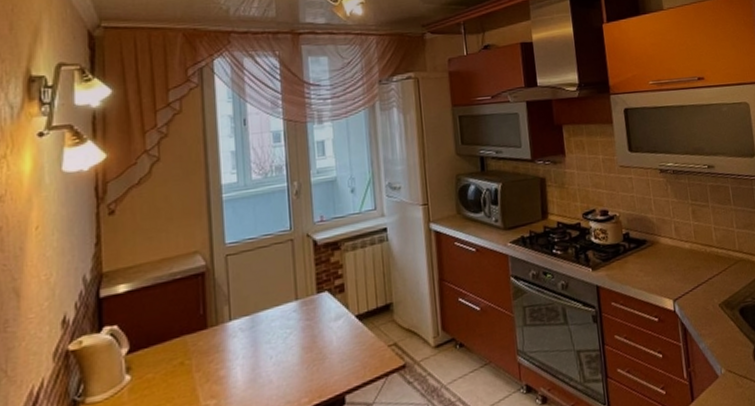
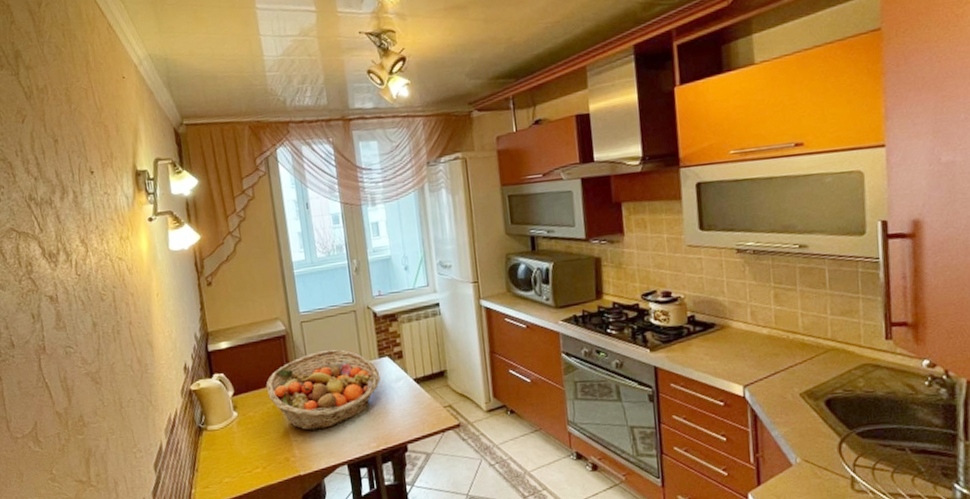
fruit basket: none [173,286,318,391] -> present [266,349,381,431]

